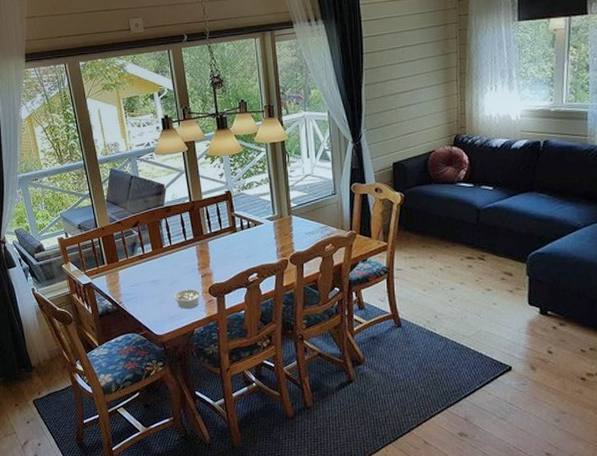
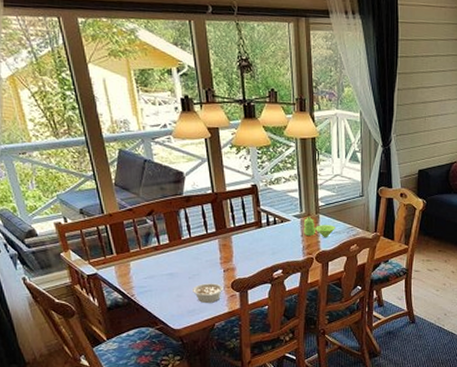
condiment set: none [276,219,309,238] -> present [303,217,335,237]

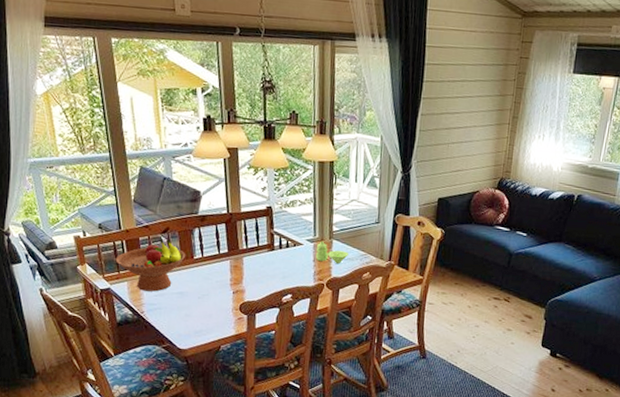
fruit bowl: none [100,221,174,274] -> present [115,239,186,292]
legume: present [191,283,224,303] -> none [200,304,232,325]

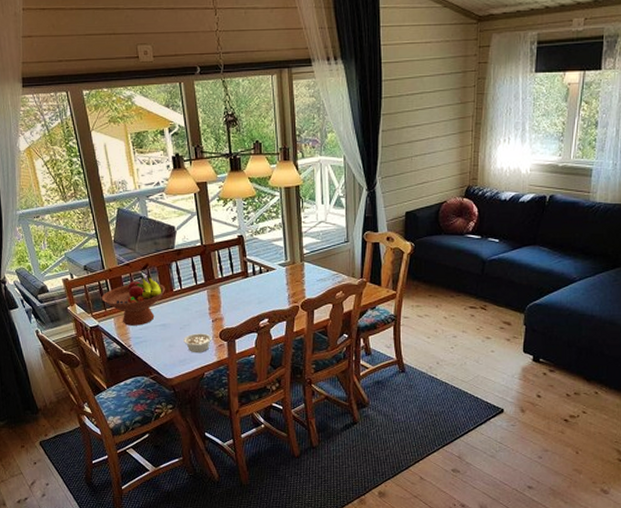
legume: none [200,304,232,325] -> present [182,333,212,352]
condiment set: present [315,242,348,264] -> none [288,265,320,285]

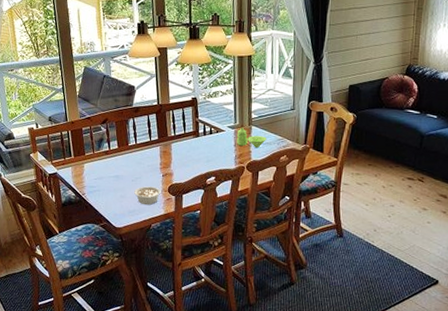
fruit bowl: present [101,275,166,326] -> none [62,129,122,176]
condiment set: none [288,265,320,285] -> present [236,128,266,148]

